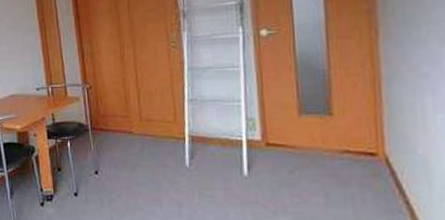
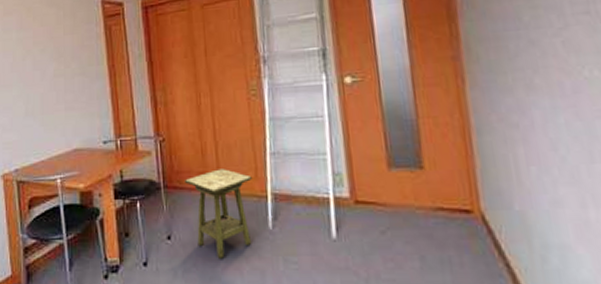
side table: none [110,113,171,191] -> present [185,169,252,259]

